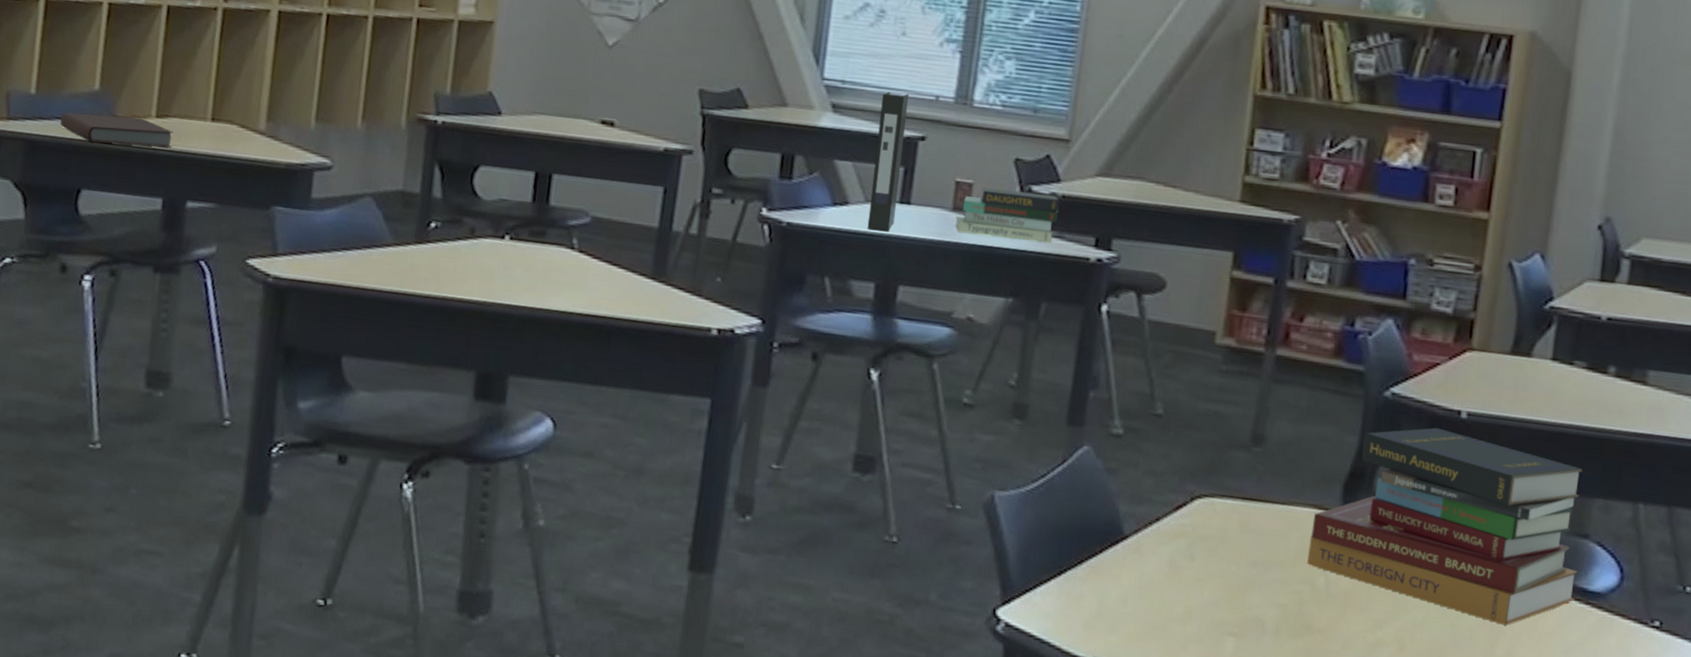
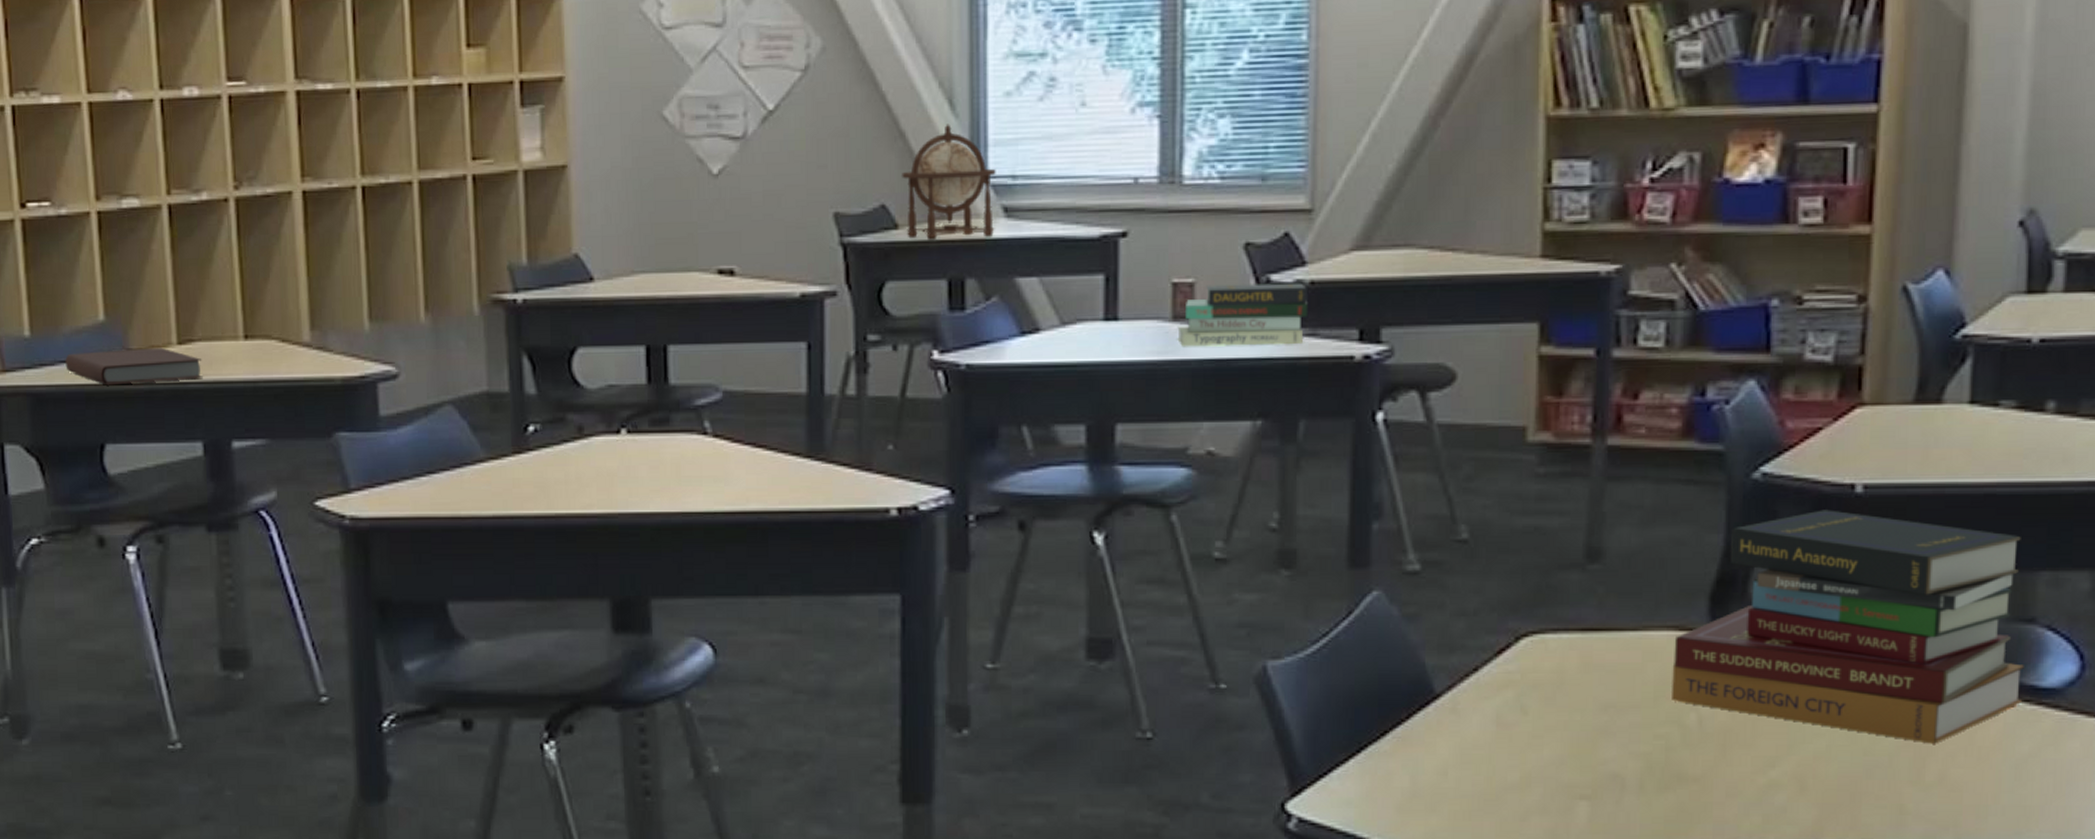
globe: none [754,33,830,126] -> present [902,124,996,241]
binder: present [867,91,910,232] -> none [1066,180,1101,360]

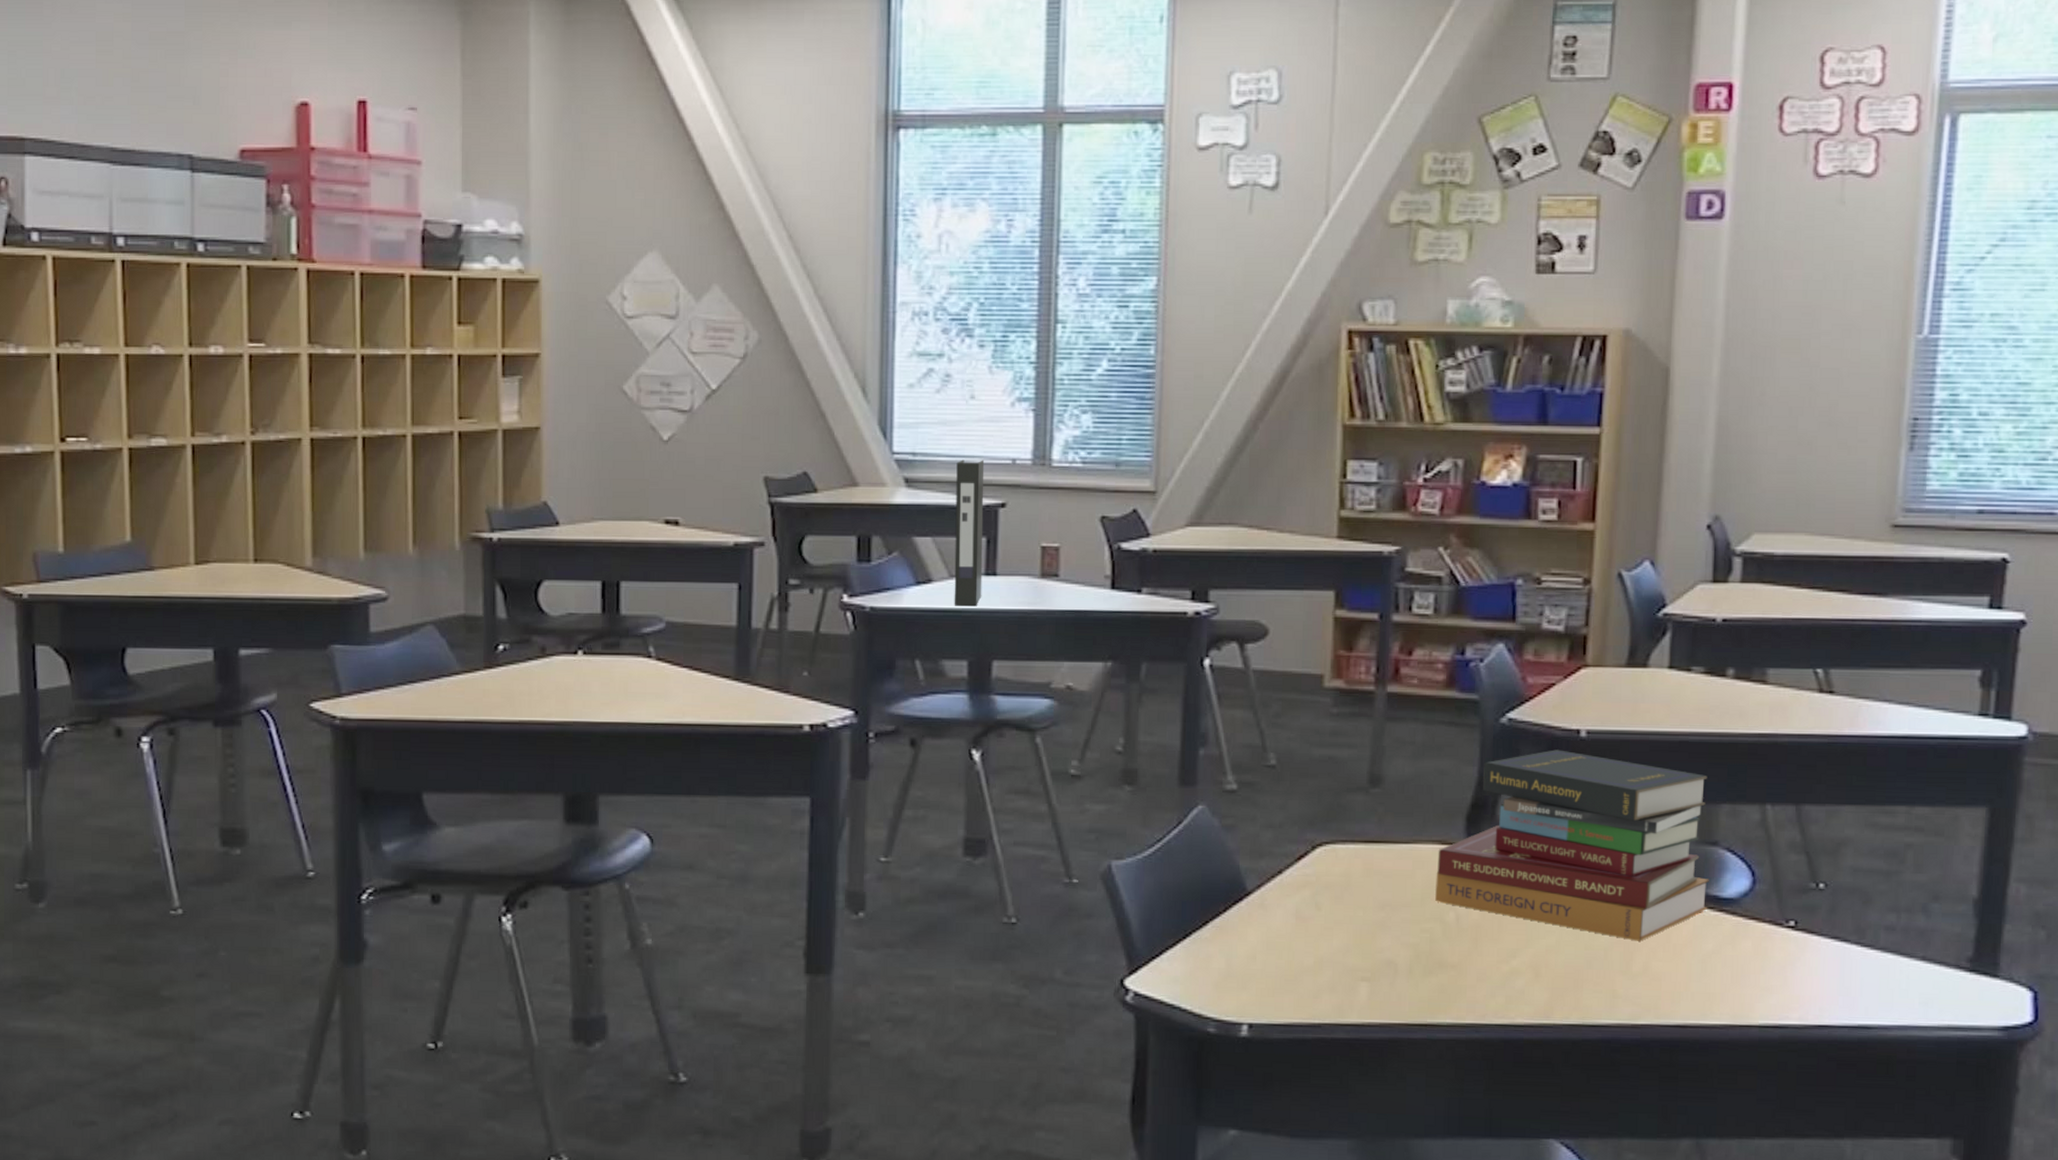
book: present [65,347,203,386] -> none [94,566,216,598]
globe: present [902,124,996,241] -> none [821,408,899,504]
binder: none [1066,180,1101,360] -> present [954,459,985,607]
books: present [1177,283,1309,347] -> none [1044,549,1151,601]

